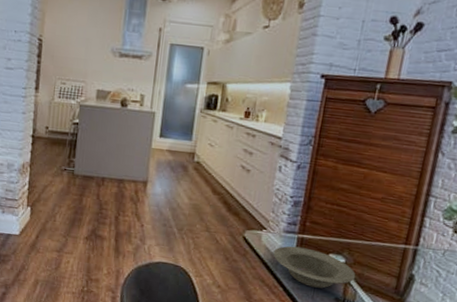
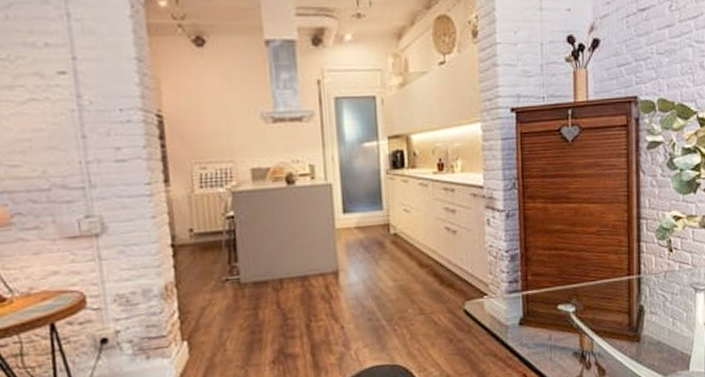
bowl: present [273,246,356,289] -> none [500,305,589,348]

